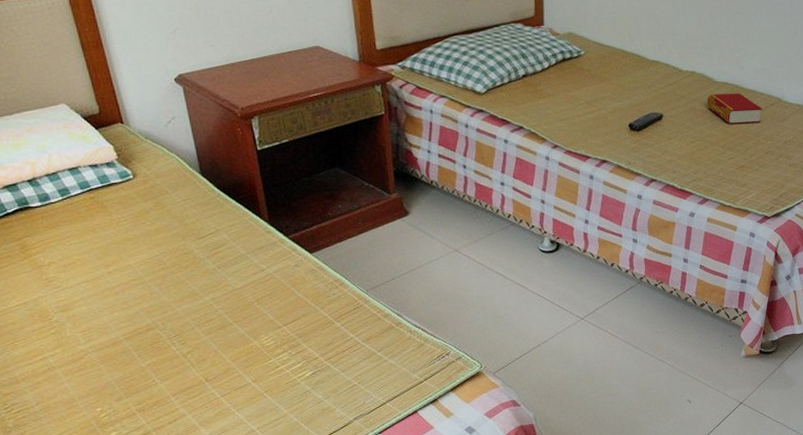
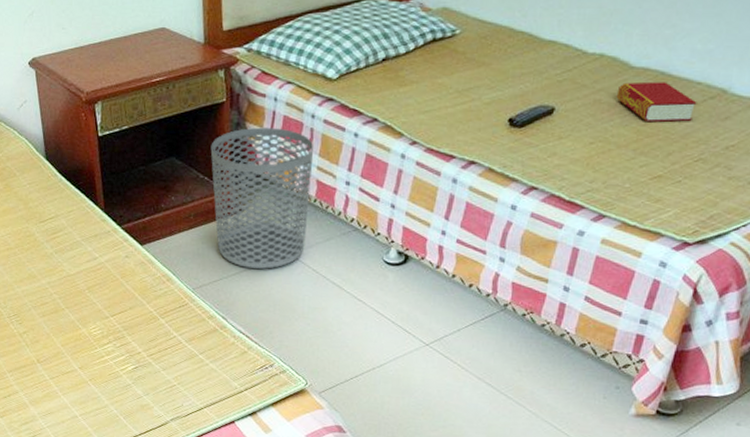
waste bin: none [373,137,470,266] -> present [210,127,314,269]

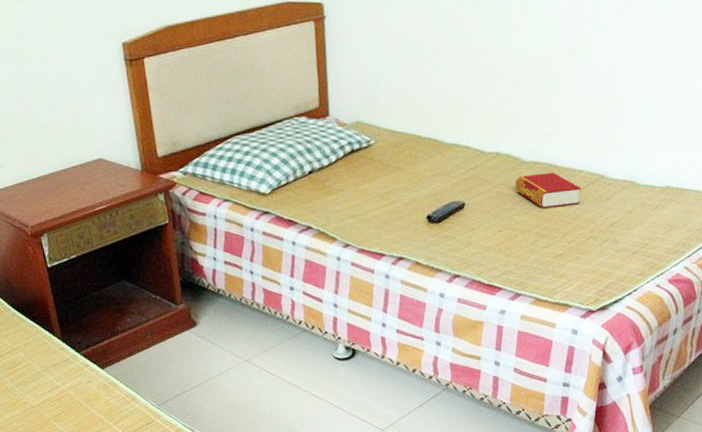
waste bin: present [210,127,314,269] -> none [159,243,260,379]

